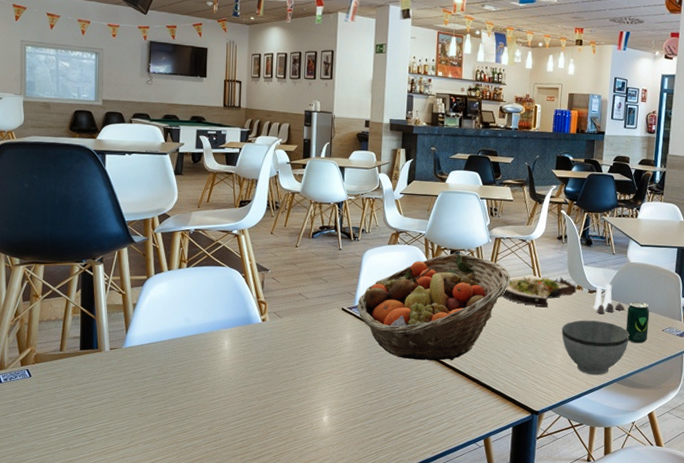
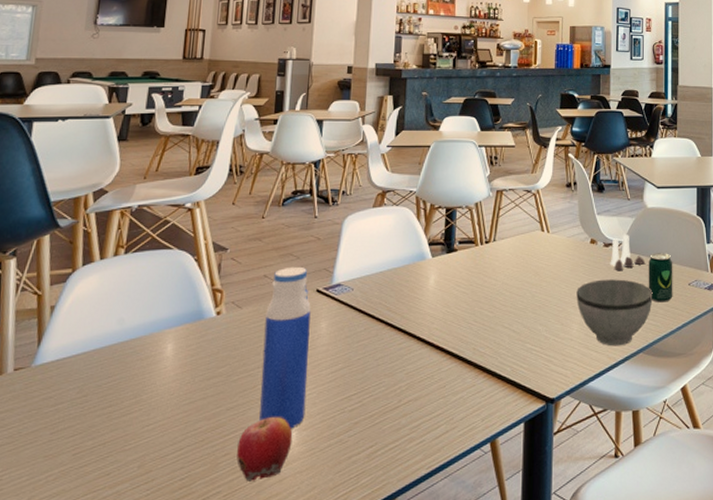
apple: none [283,403,326,448] -> present [236,417,293,482]
water bottle: none [299,288,338,413] -> present [259,266,311,429]
fruit basket: present [356,253,511,361] -> none [334,212,516,348]
salad plate: present [501,276,577,308] -> none [505,230,591,269]

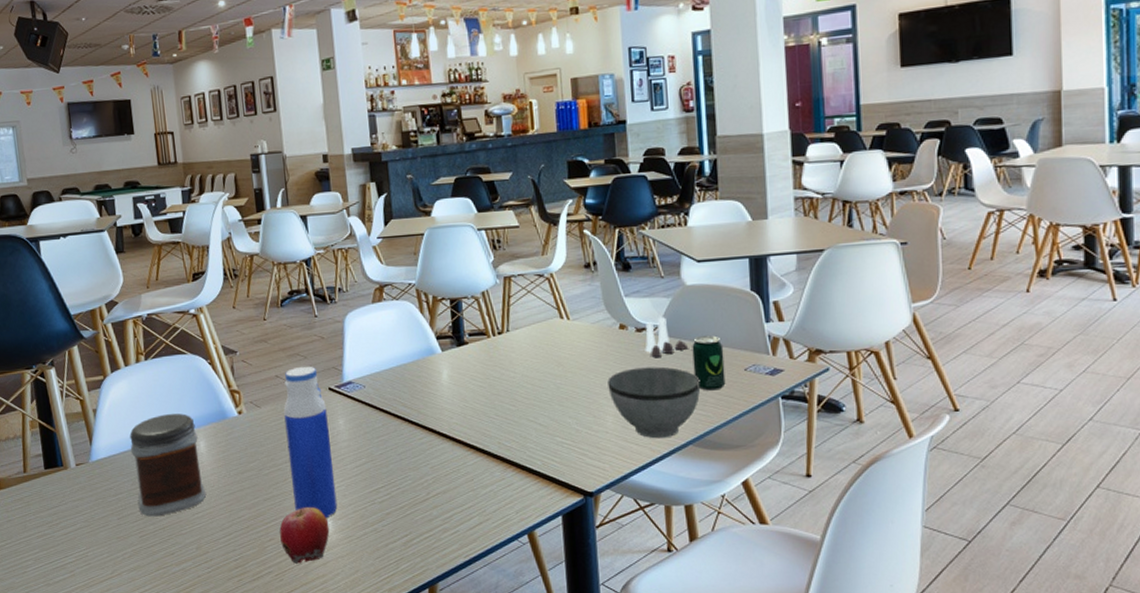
jar: none [79,313,167,431] -> present [129,413,206,517]

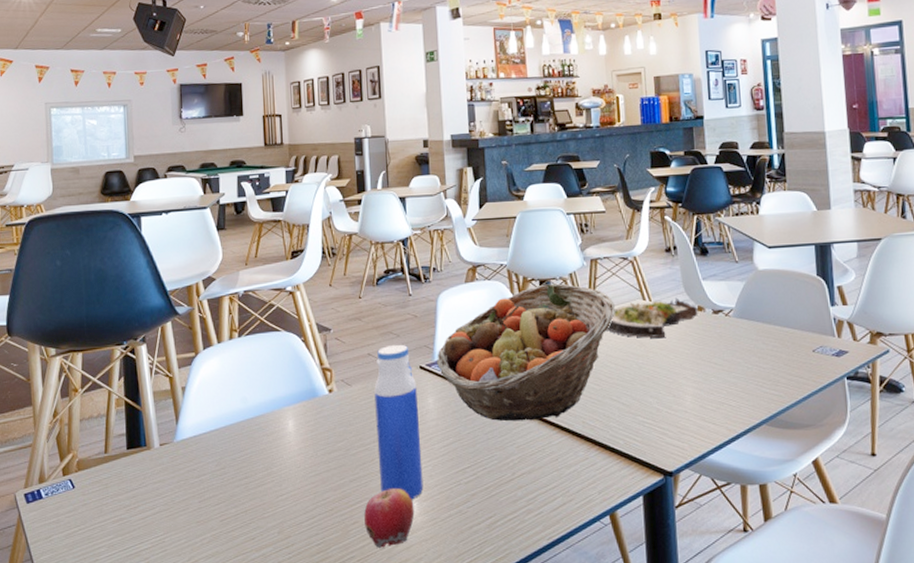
jar: present [129,413,206,517] -> none [217,392,291,500]
fruit basket: none [345,302,532,442] -> present [436,283,616,422]
salad plate: none [522,315,620,358] -> present [607,297,698,339]
bowl: present [608,366,701,439] -> none [687,347,773,418]
salt and pepper shaker set: present [645,317,688,358] -> none [721,300,760,339]
beverage can: present [692,335,726,391] -> none [764,318,796,371]

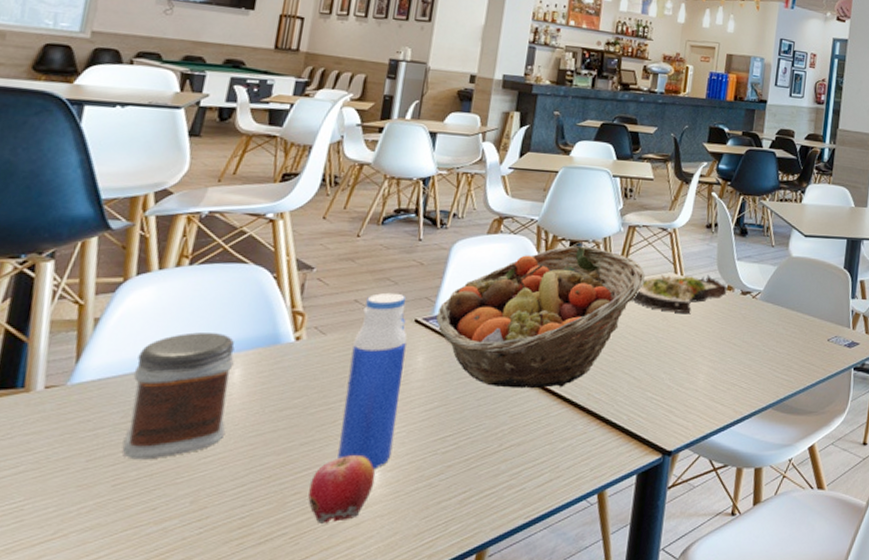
jar: none [217,392,291,500] -> present [122,332,235,460]

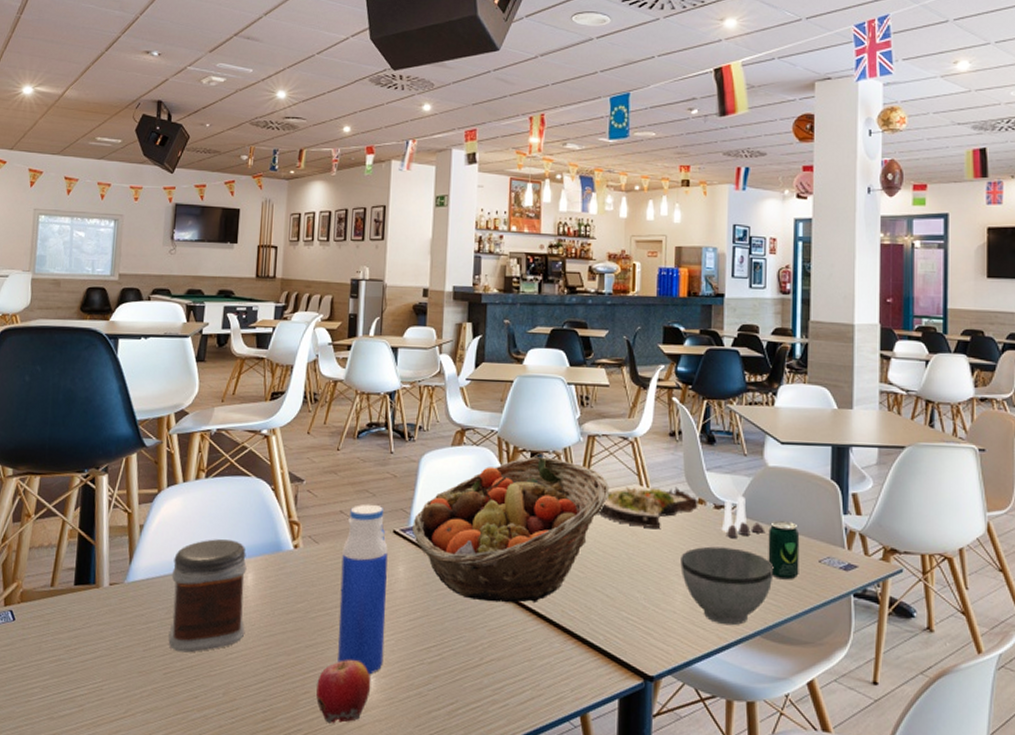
bowl: none [705,329,789,400] -> present [680,546,774,626]
salt and pepper shaker set: none [745,283,784,322] -> present [721,496,764,539]
beverage can: none [784,305,814,357] -> present [768,521,800,580]

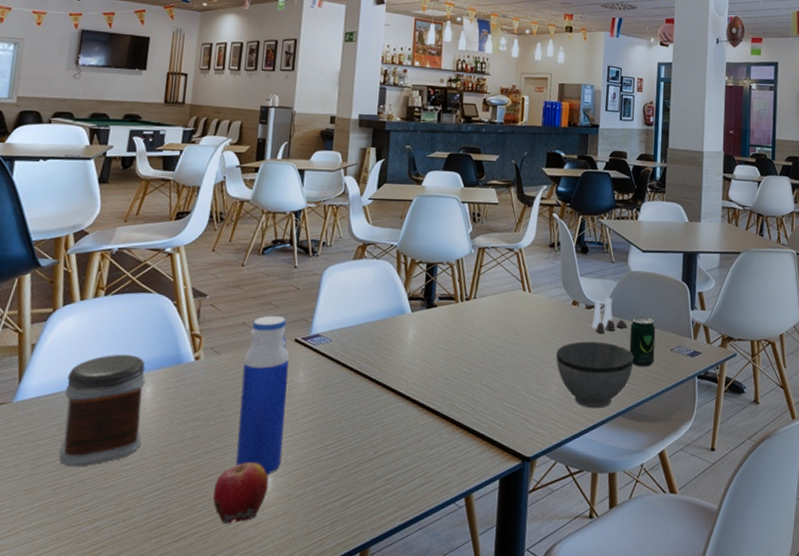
fruit basket: present [411,456,610,603] -> none [312,267,497,401]
salad plate: present [598,486,698,529] -> none [485,291,573,329]

